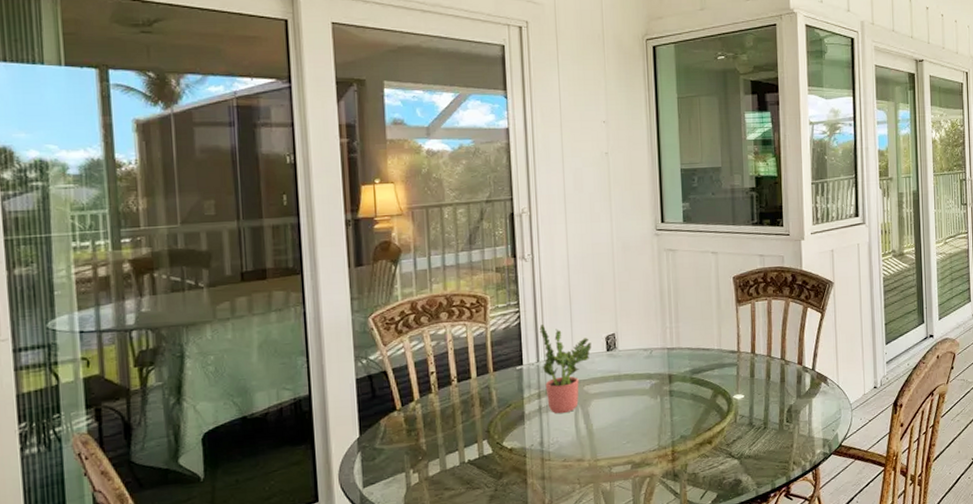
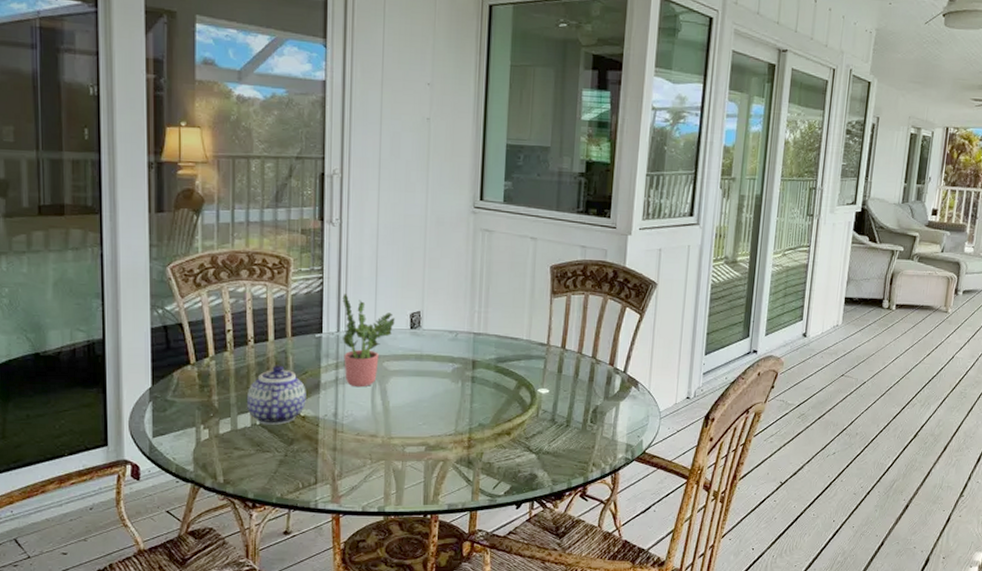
teapot: none [453,401,512,462] -> present [246,365,306,425]

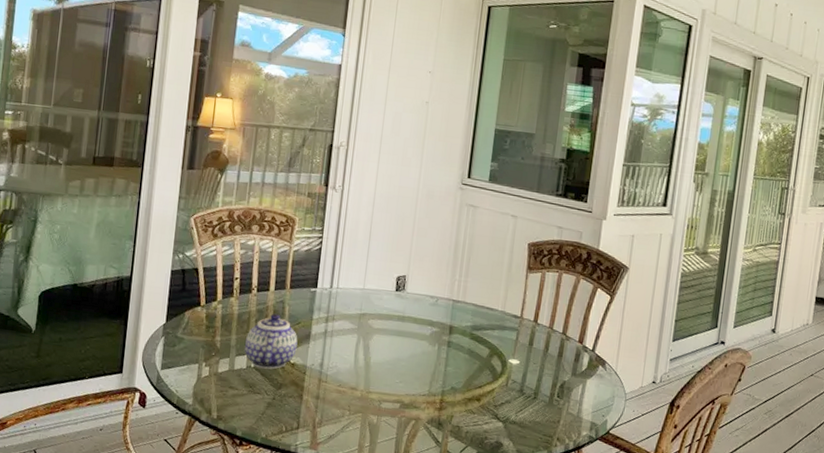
potted plant: present [342,294,395,388] -> none [333,254,383,342]

